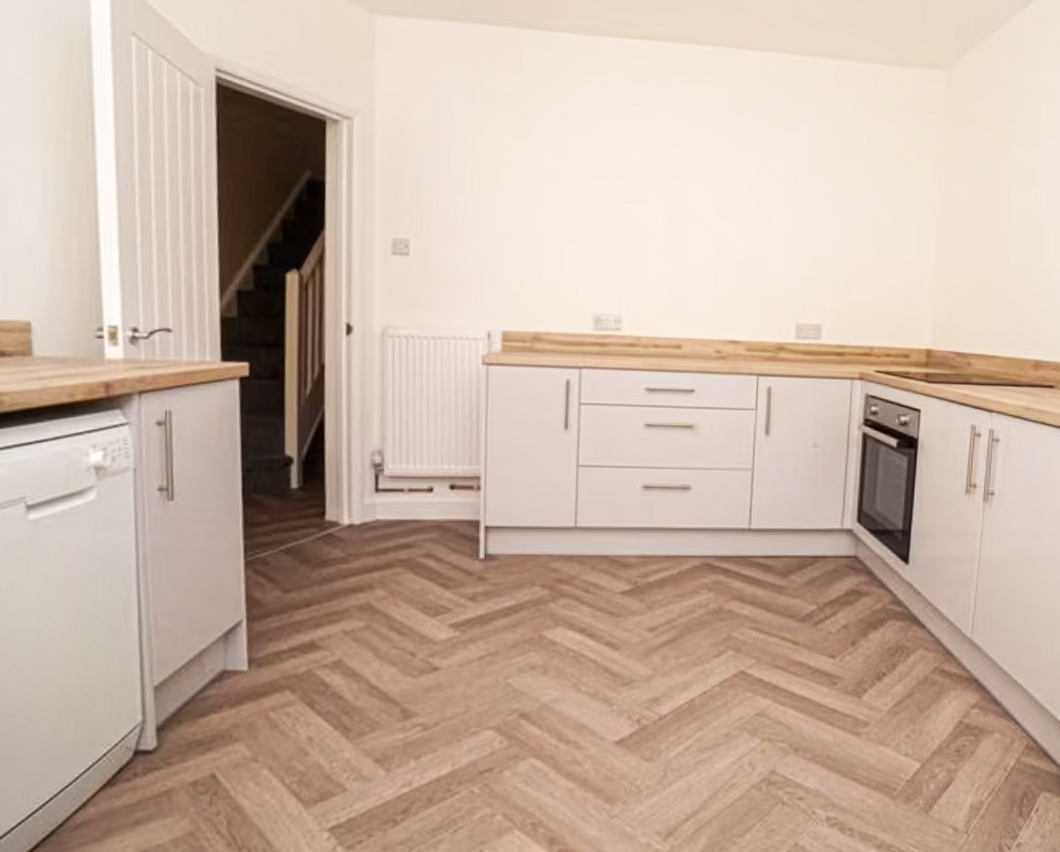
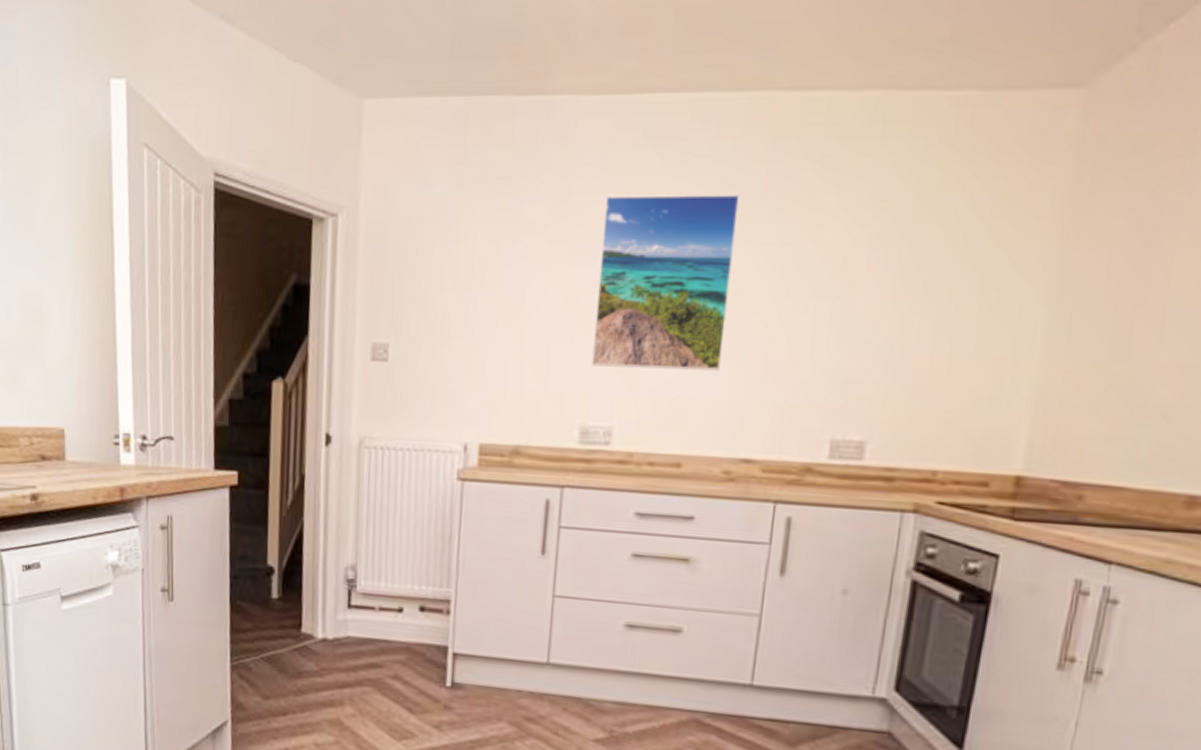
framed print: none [601,120,714,268] -> present [592,195,740,371]

